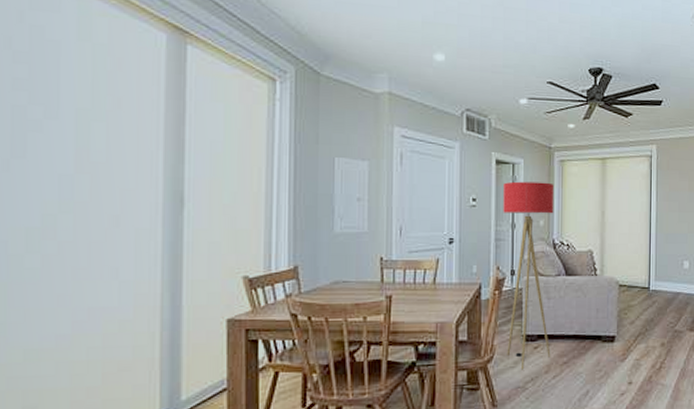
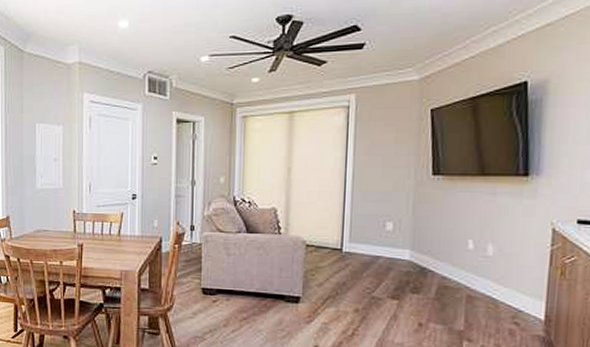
floor lamp: present [503,181,555,370] -> none [183,139,236,321]

